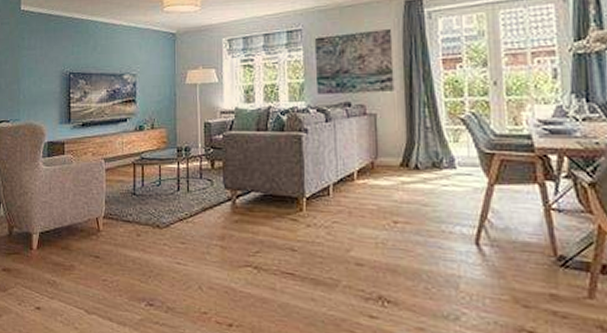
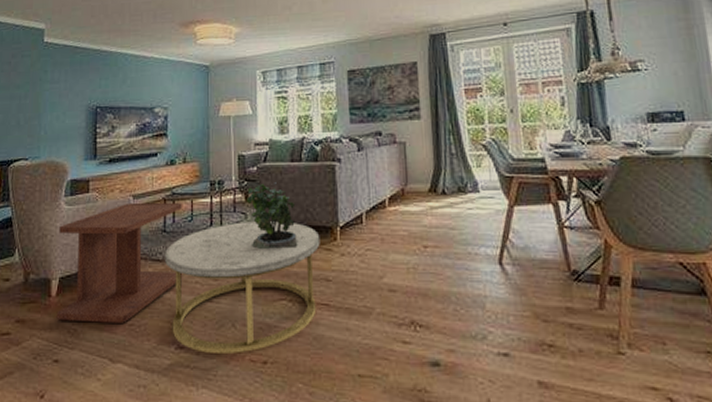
side table: none [37,165,152,278] -> present [56,202,183,323]
coffee table: none [134,188,286,315] -> present [164,221,320,354]
potted plant: none [213,151,264,217] -> present [247,182,298,249]

